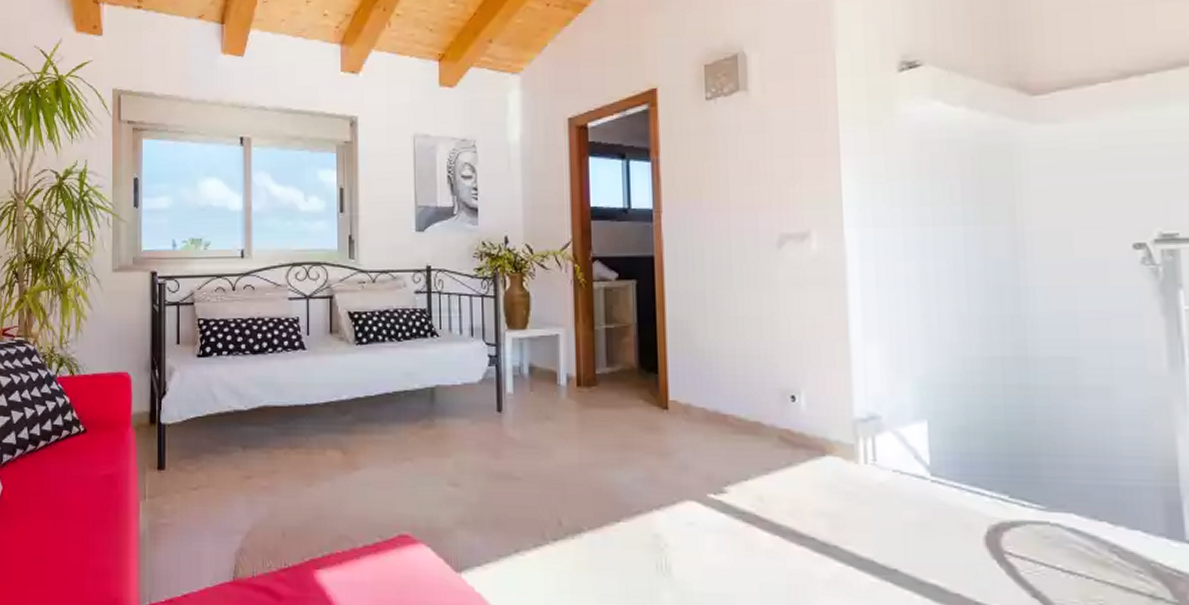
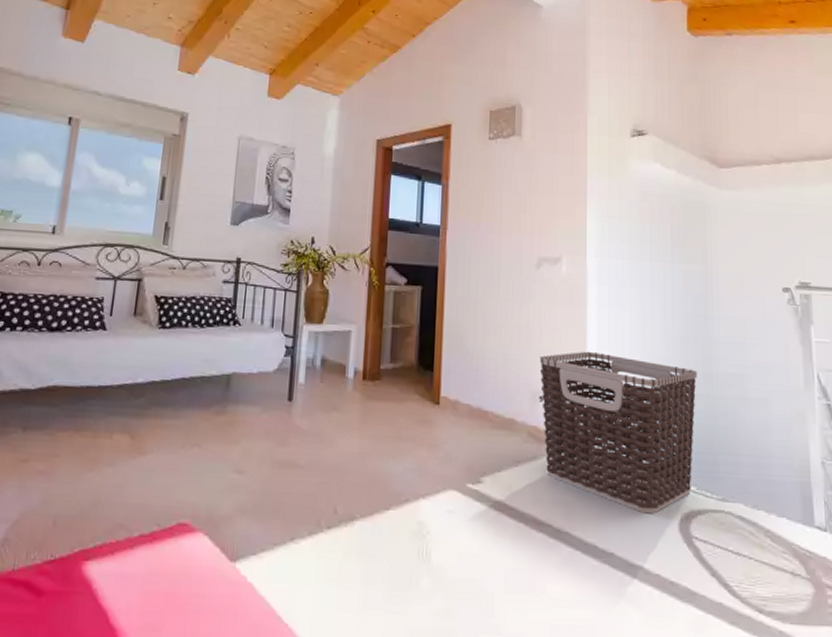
clothes hamper: none [788,340,1005,526] -> present [540,351,697,514]

